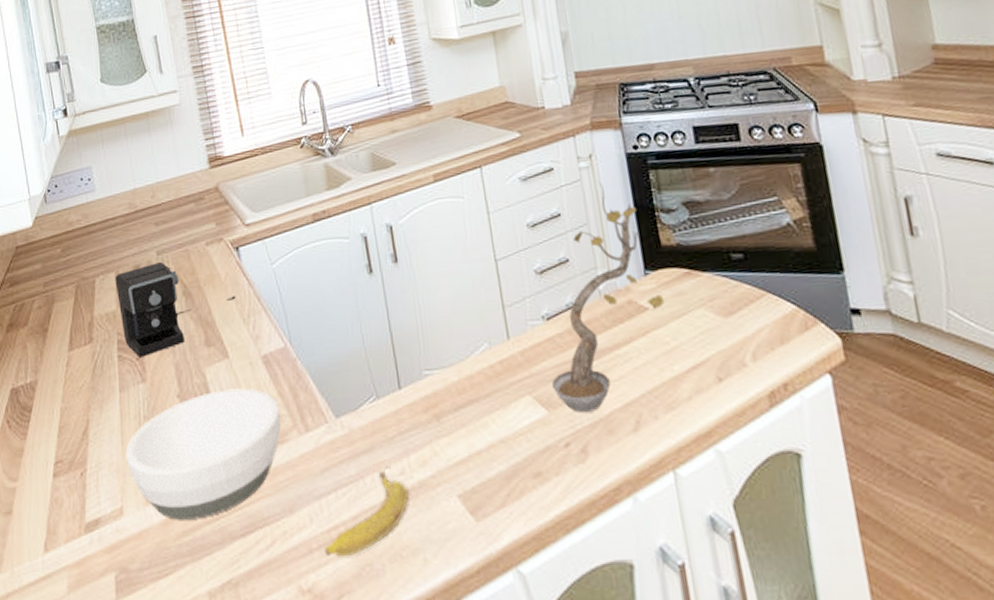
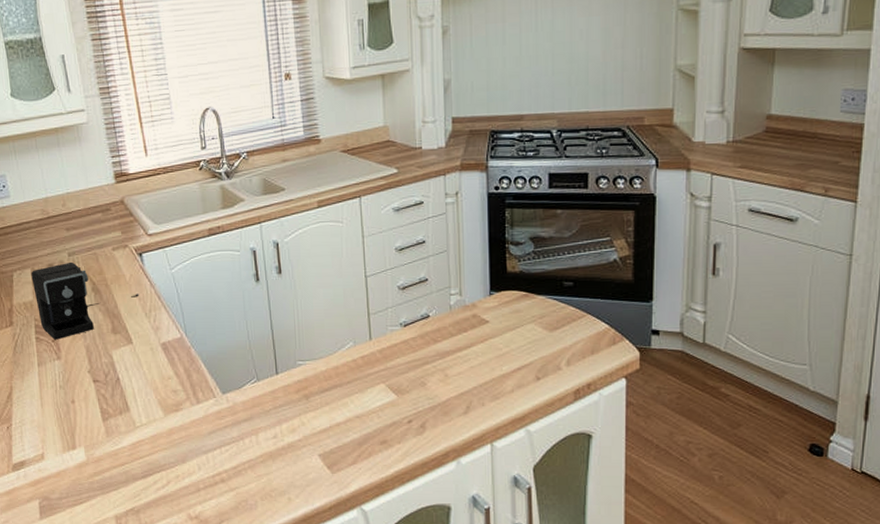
bowl: present [125,388,281,520] -> none [44,368,176,464]
banana: present [325,466,409,557] -> none [210,431,279,495]
plant: present [551,182,665,412] -> none [402,216,503,398]

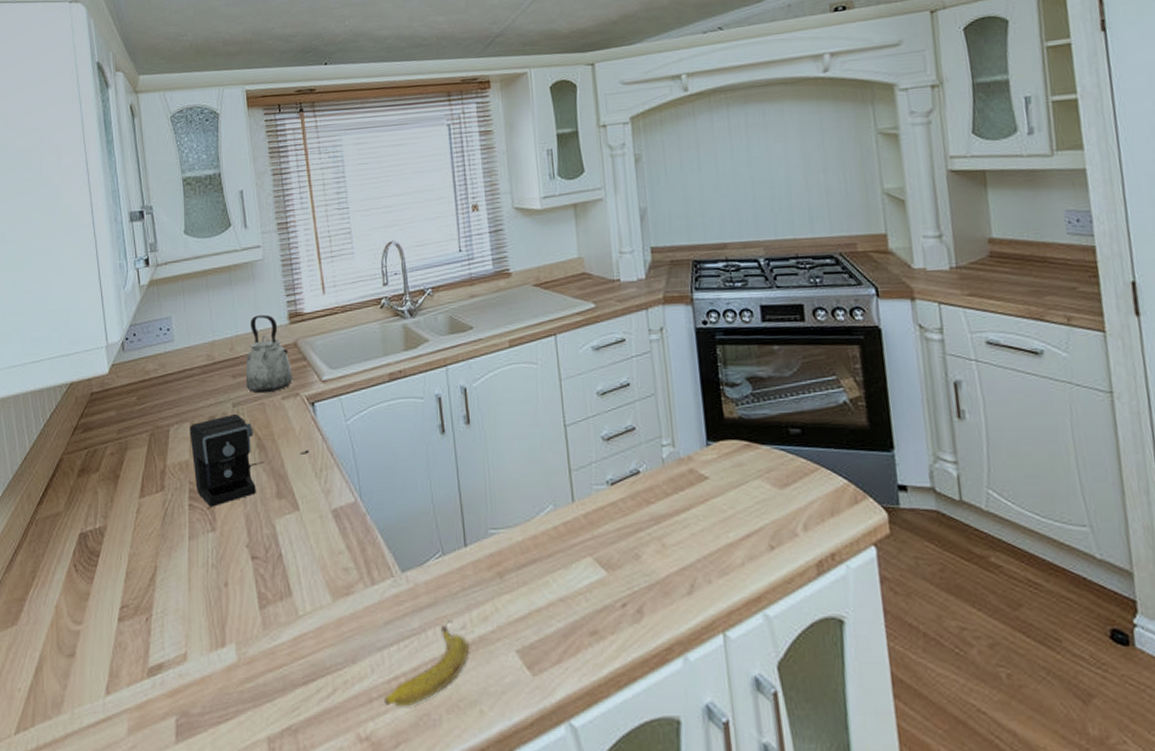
kettle: none [77,174,121,245] -> present [245,314,293,394]
banana: none [210,431,279,495] -> present [384,620,469,707]

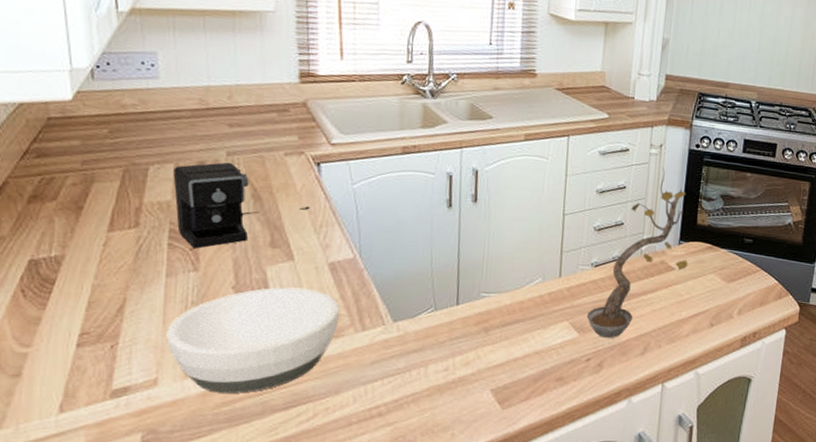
bowl: none [192,540,347,667] -> present [166,287,339,394]
kettle: present [245,314,293,394] -> none [244,67,299,147]
banana: present [384,620,469,707] -> none [363,363,449,430]
plant: none [612,354,724,574] -> present [586,167,689,338]

